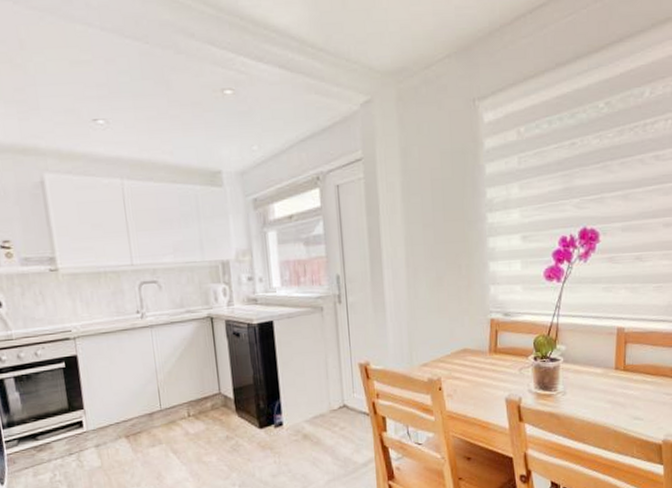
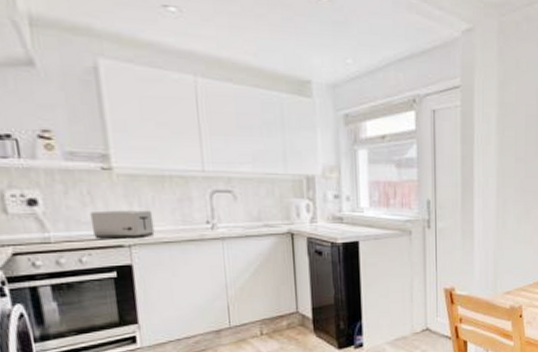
toaster: none [42,305,94,334] -> present [89,210,155,239]

